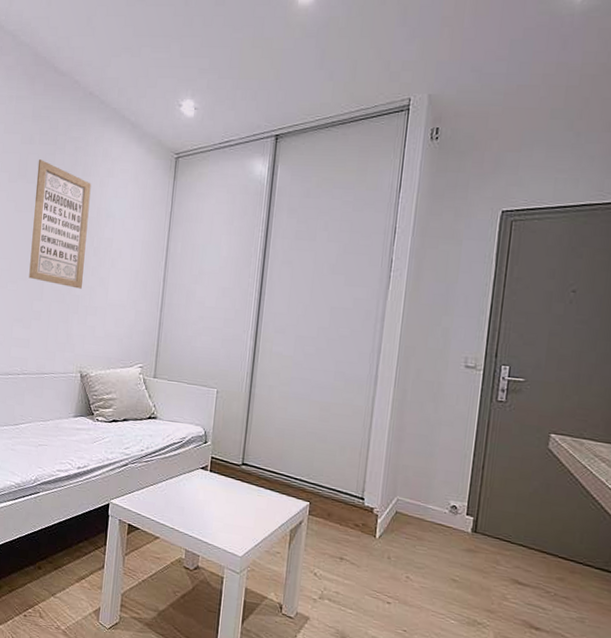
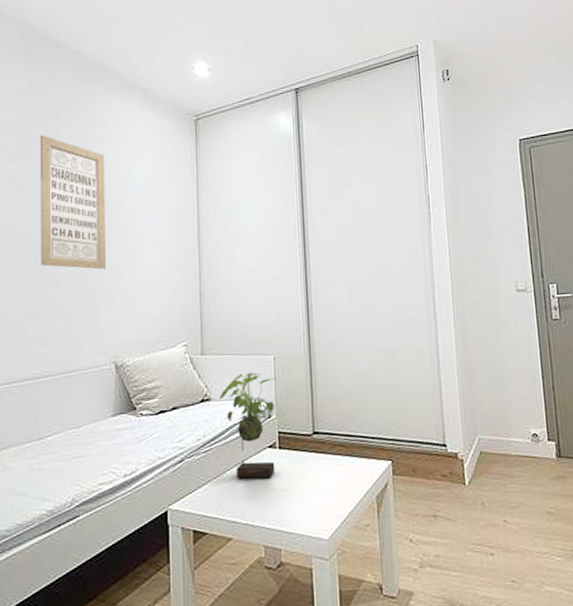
plant: none [164,400,217,495] -> present [219,372,277,479]

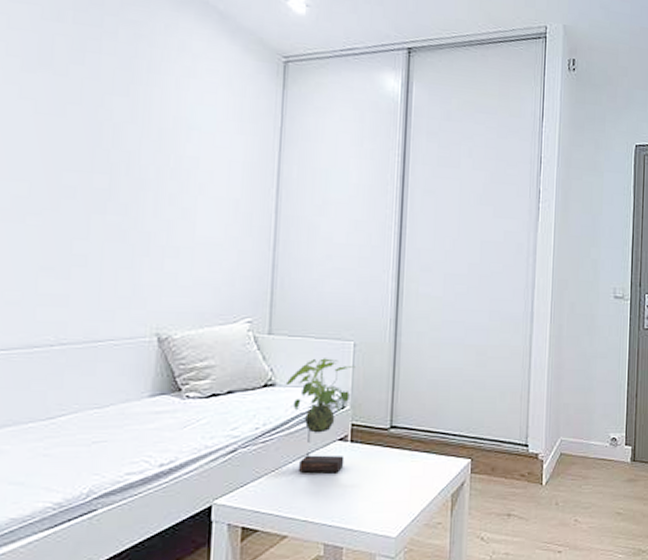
wall art: present [39,135,106,270] -> none [63,44,162,223]

